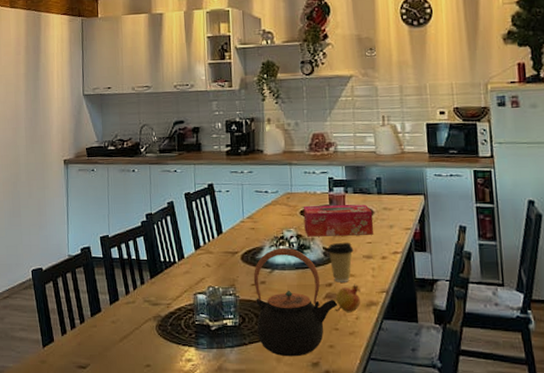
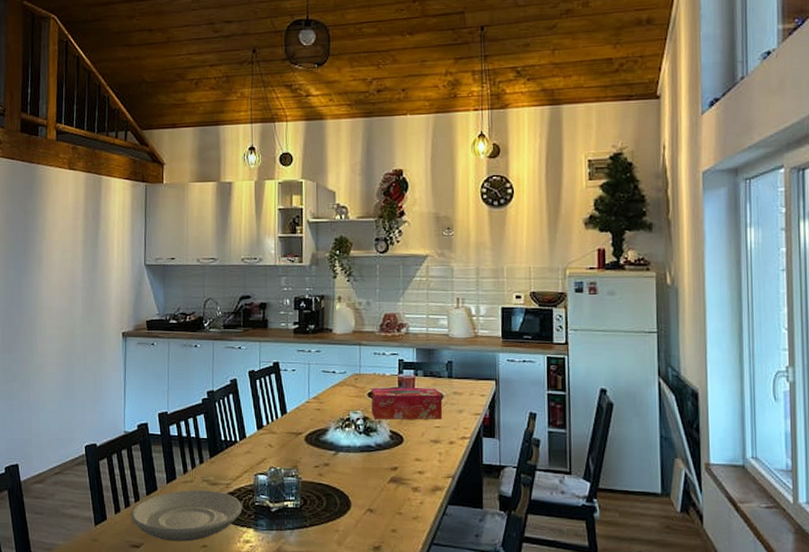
plate: none [76,310,184,361] -> present [131,490,243,541]
teapot: present [253,247,338,357] -> none [317,429,403,540]
coffee cup: present [327,242,354,283] -> none [393,425,421,467]
fruit: present [335,283,362,313] -> none [399,468,427,498]

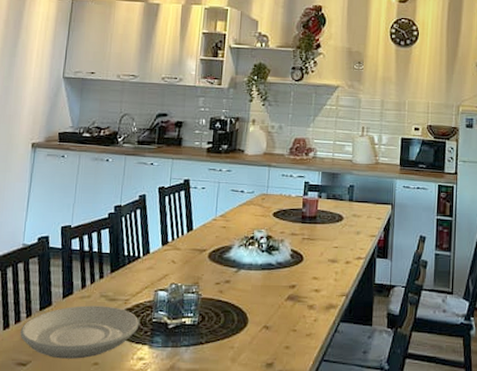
tissue box: present [371,388,443,419] -> none [275,208,343,240]

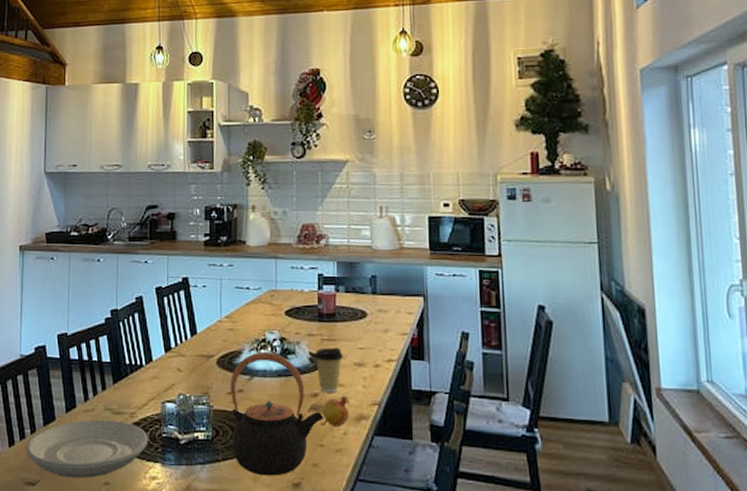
teapot: none [215,247,299,357] -> present [230,351,324,476]
coffee cup: none [294,245,320,285] -> present [313,347,343,393]
fruit: none [295,286,323,315] -> present [320,394,351,428]

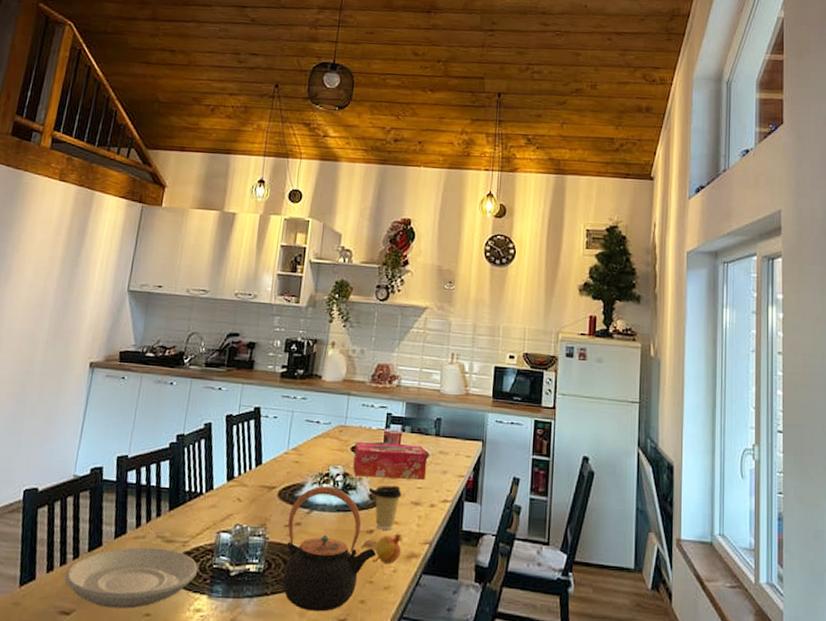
tissue box: none [288,305,367,340] -> present [353,442,428,480]

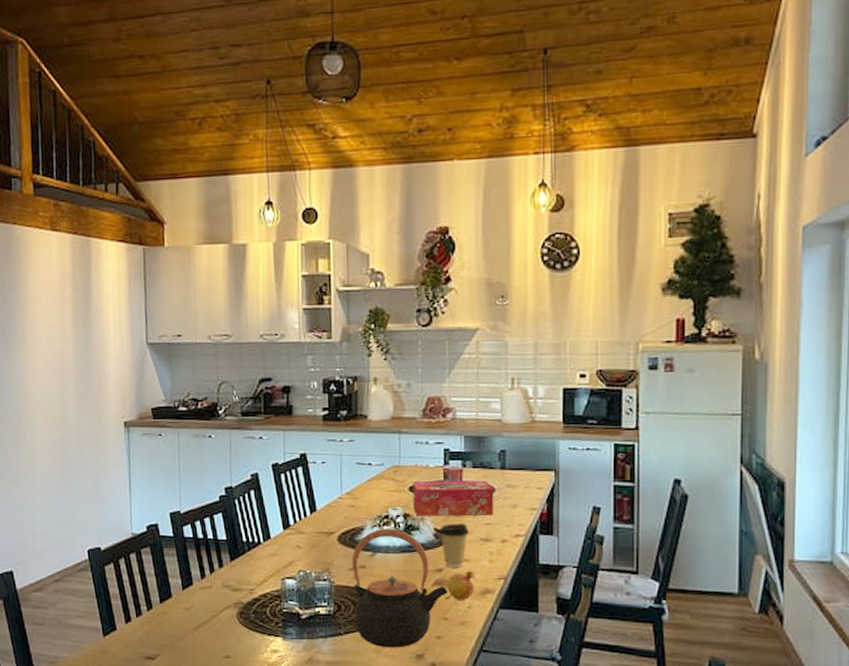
plate: present [65,547,198,609] -> none [143,596,269,652]

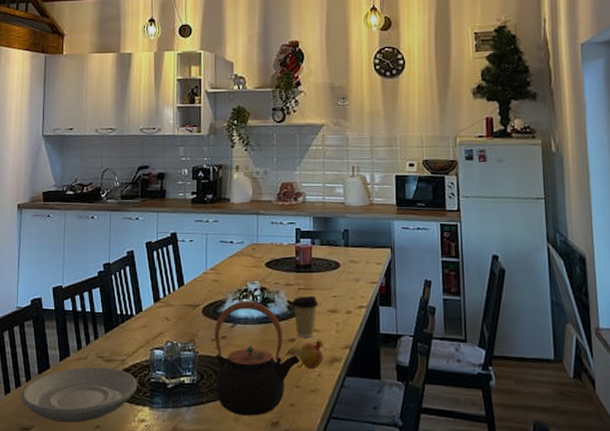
plate: none [143,596,269,652] -> present [21,367,138,423]
tissue box: present [412,480,494,516] -> none [268,257,340,290]

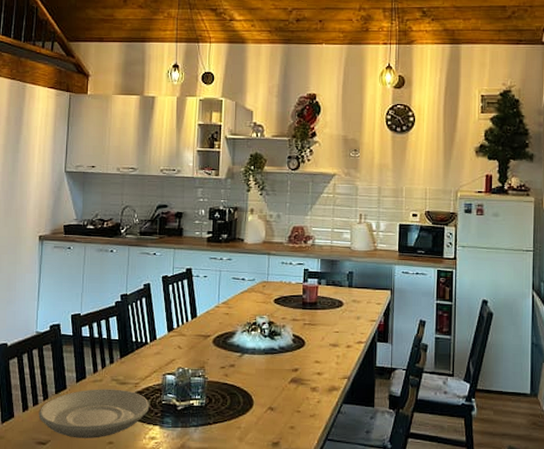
teapot: present [214,300,301,416] -> none [222,333,302,437]
coffee cup: present [291,295,318,338] -> none [296,330,321,368]
fruit: present [297,339,325,370] -> none [299,369,325,397]

